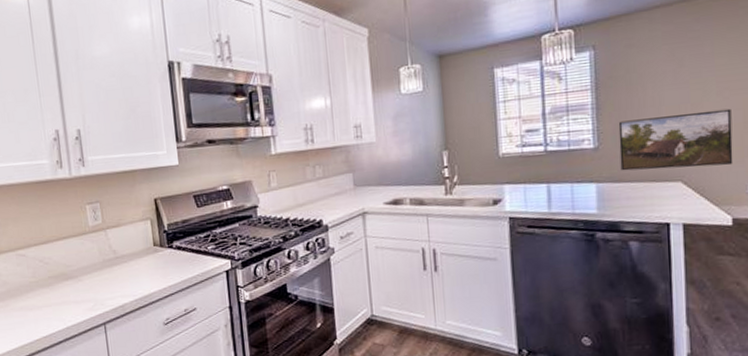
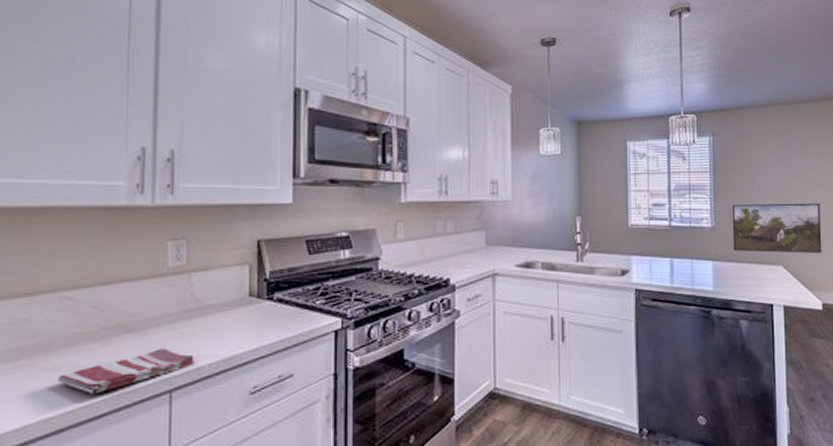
dish towel: none [25,290,119,327] -> present [58,348,194,395]

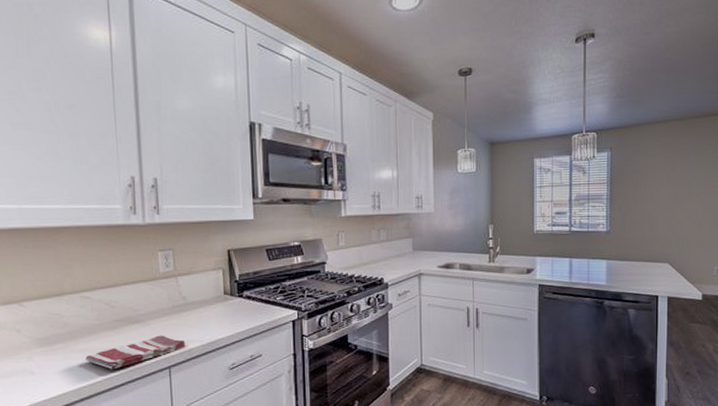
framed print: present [732,203,822,254] -> none [625,208,706,253]

